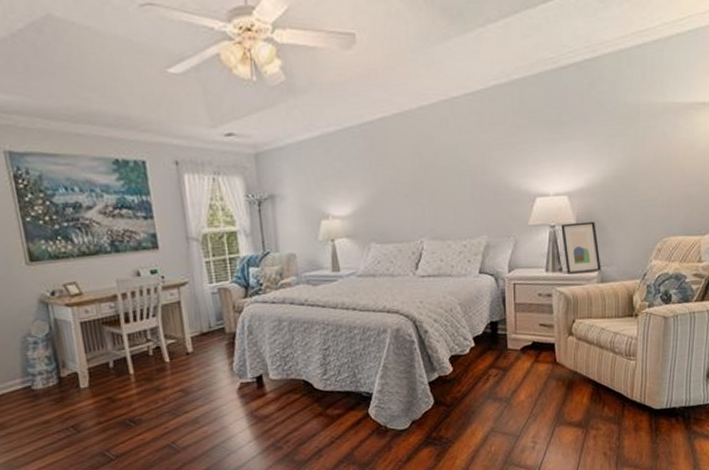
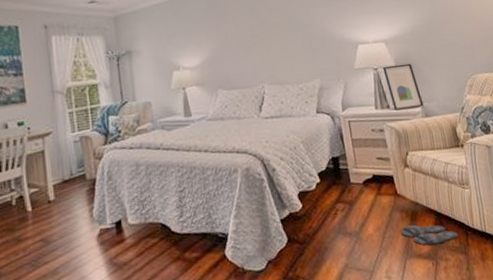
slippers: none [554,393,614,415] -> present [401,224,458,246]

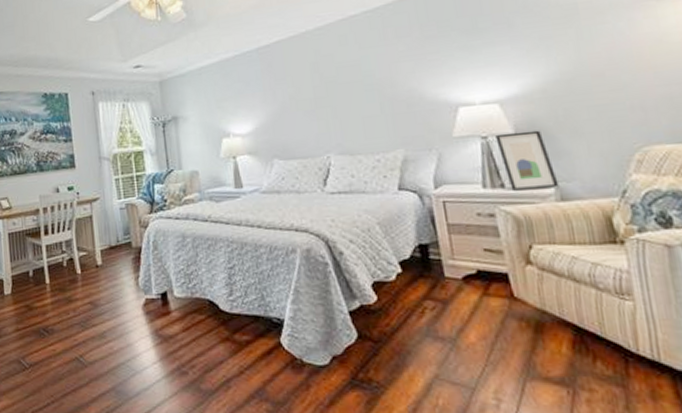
slippers: present [401,224,458,246] -> none [518,338,612,368]

